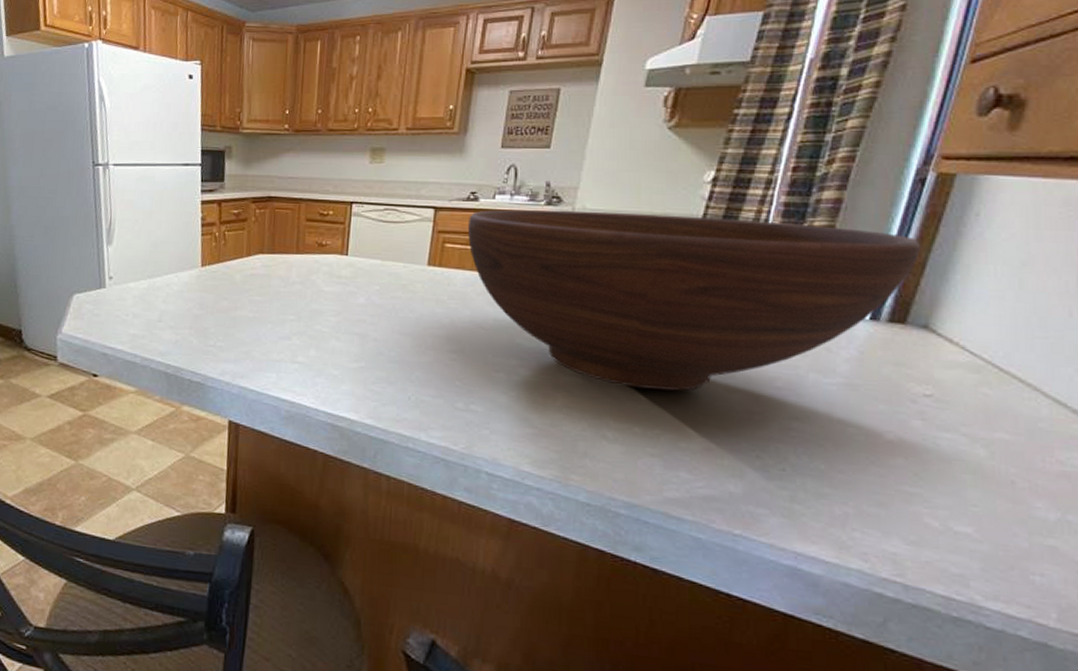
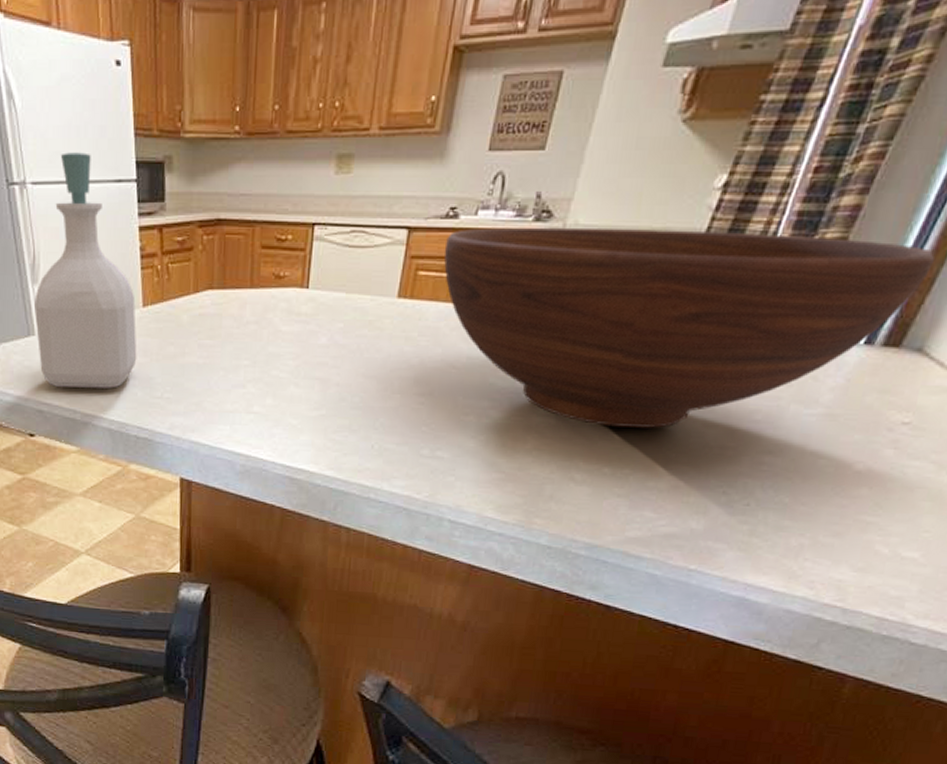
soap bottle: none [107,142,195,336] -> present [35,152,137,388]

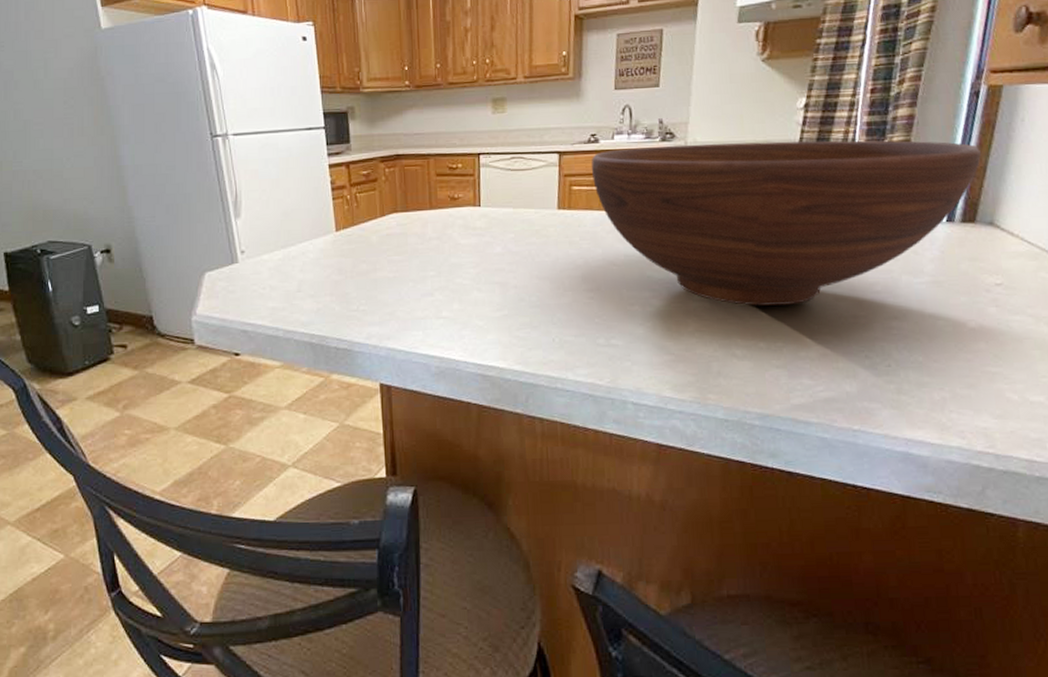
soap bottle: present [35,152,137,388] -> none [237,108,333,308]

